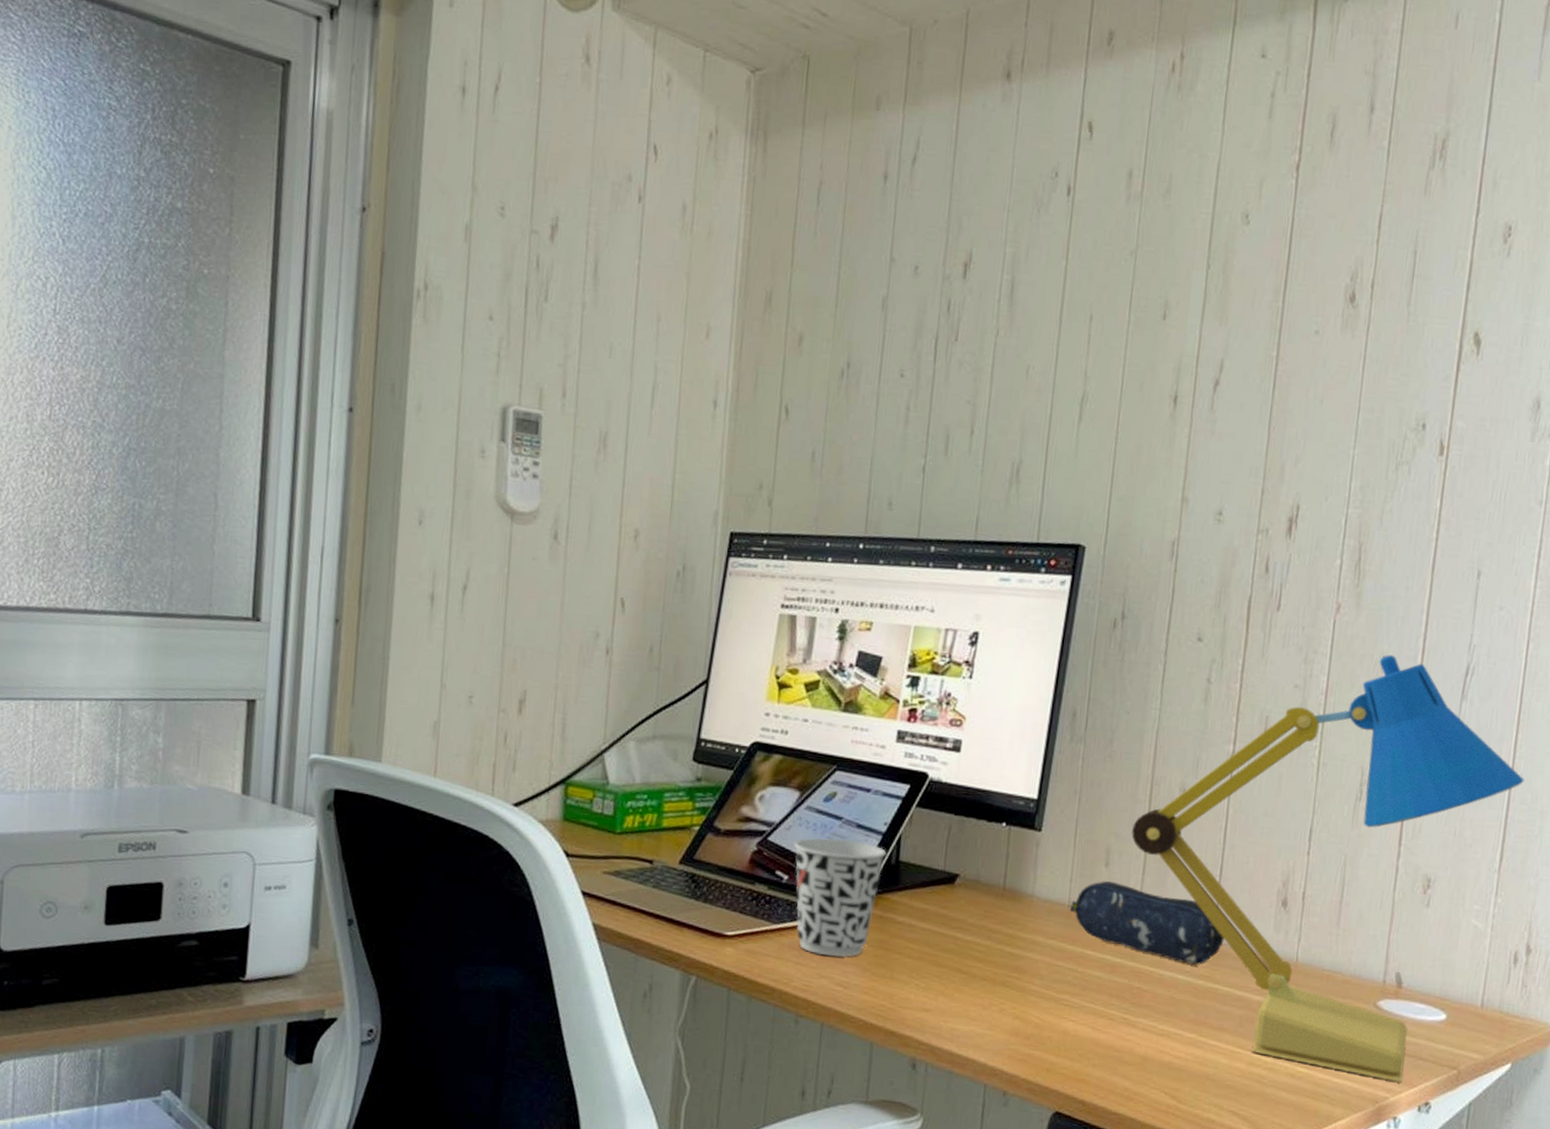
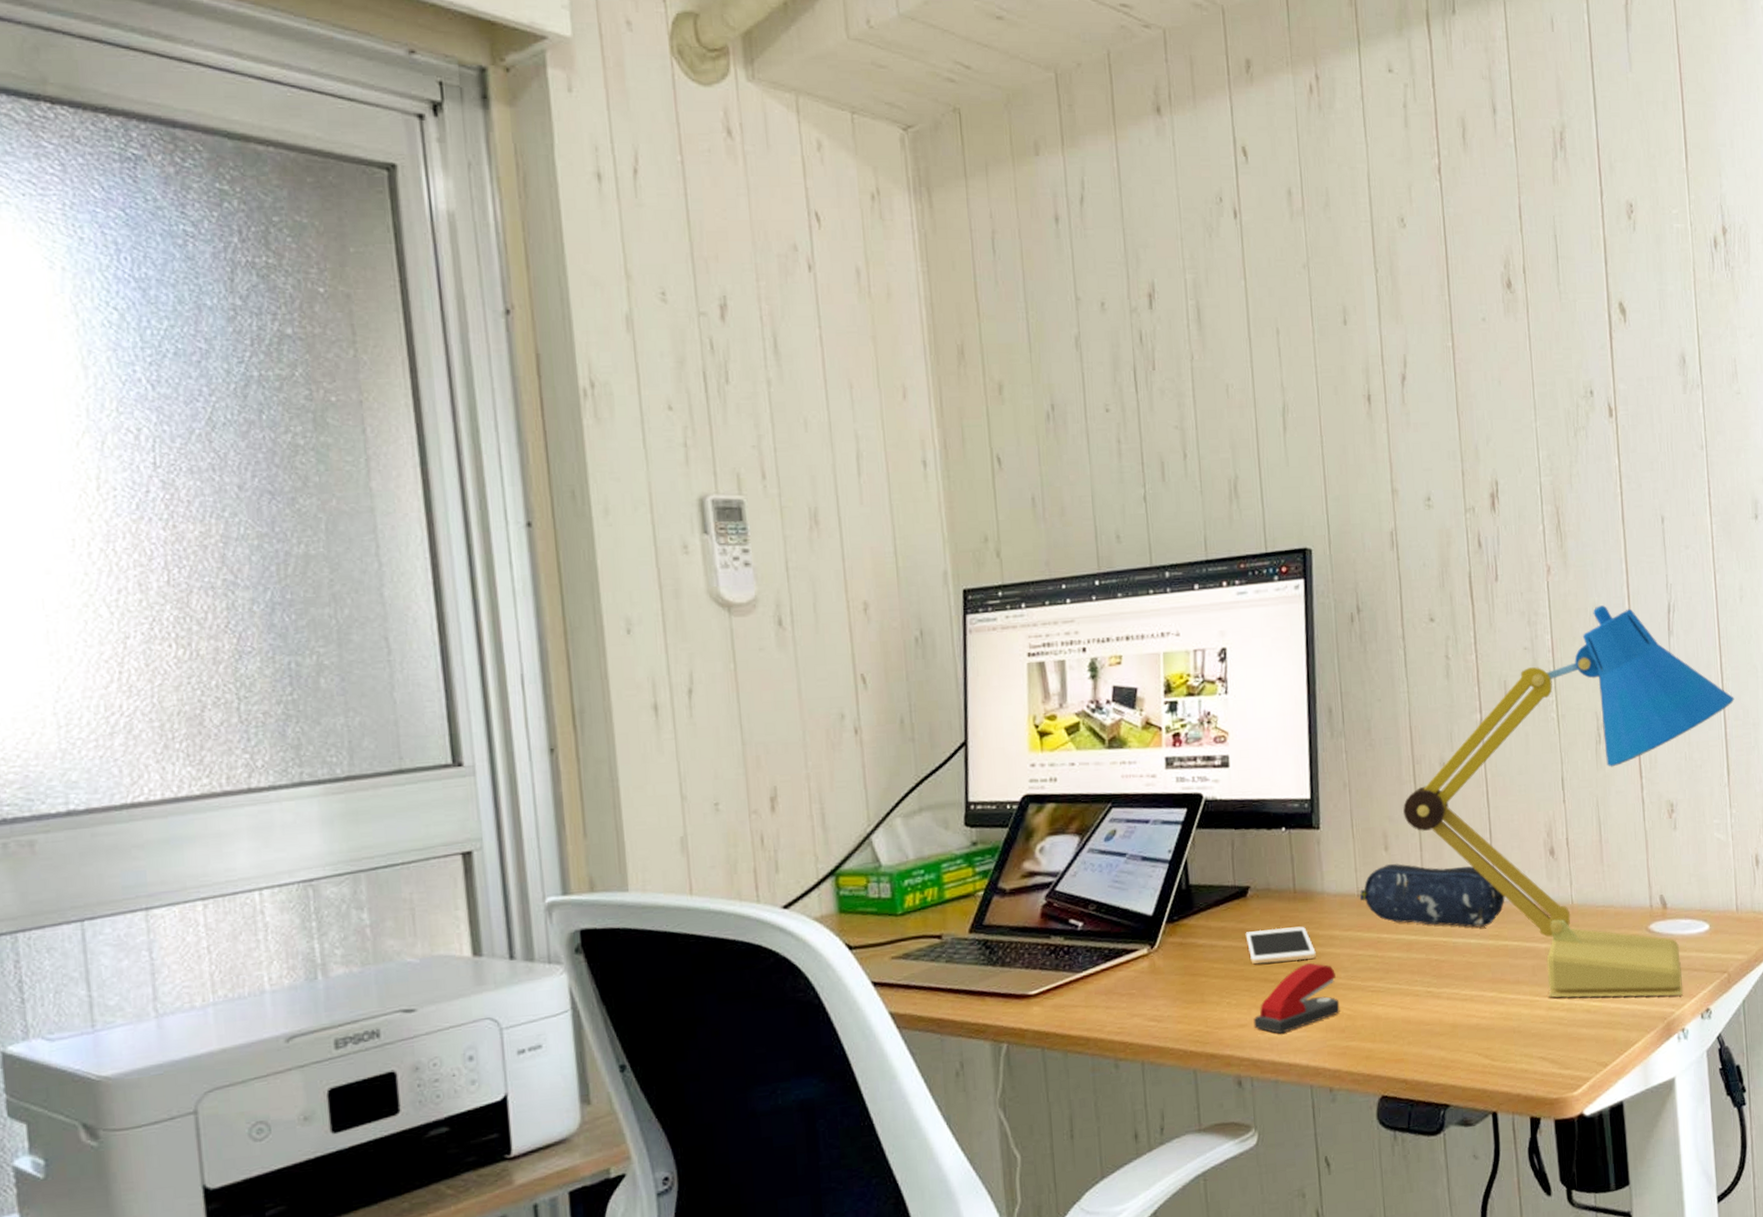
cup: present [794,838,887,958] -> none [1082,873,1176,995]
stapler: none [938,962,1031,1027] -> present [1253,962,1340,1034]
cell phone: none [946,919,1015,960] -> present [1245,926,1316,964]

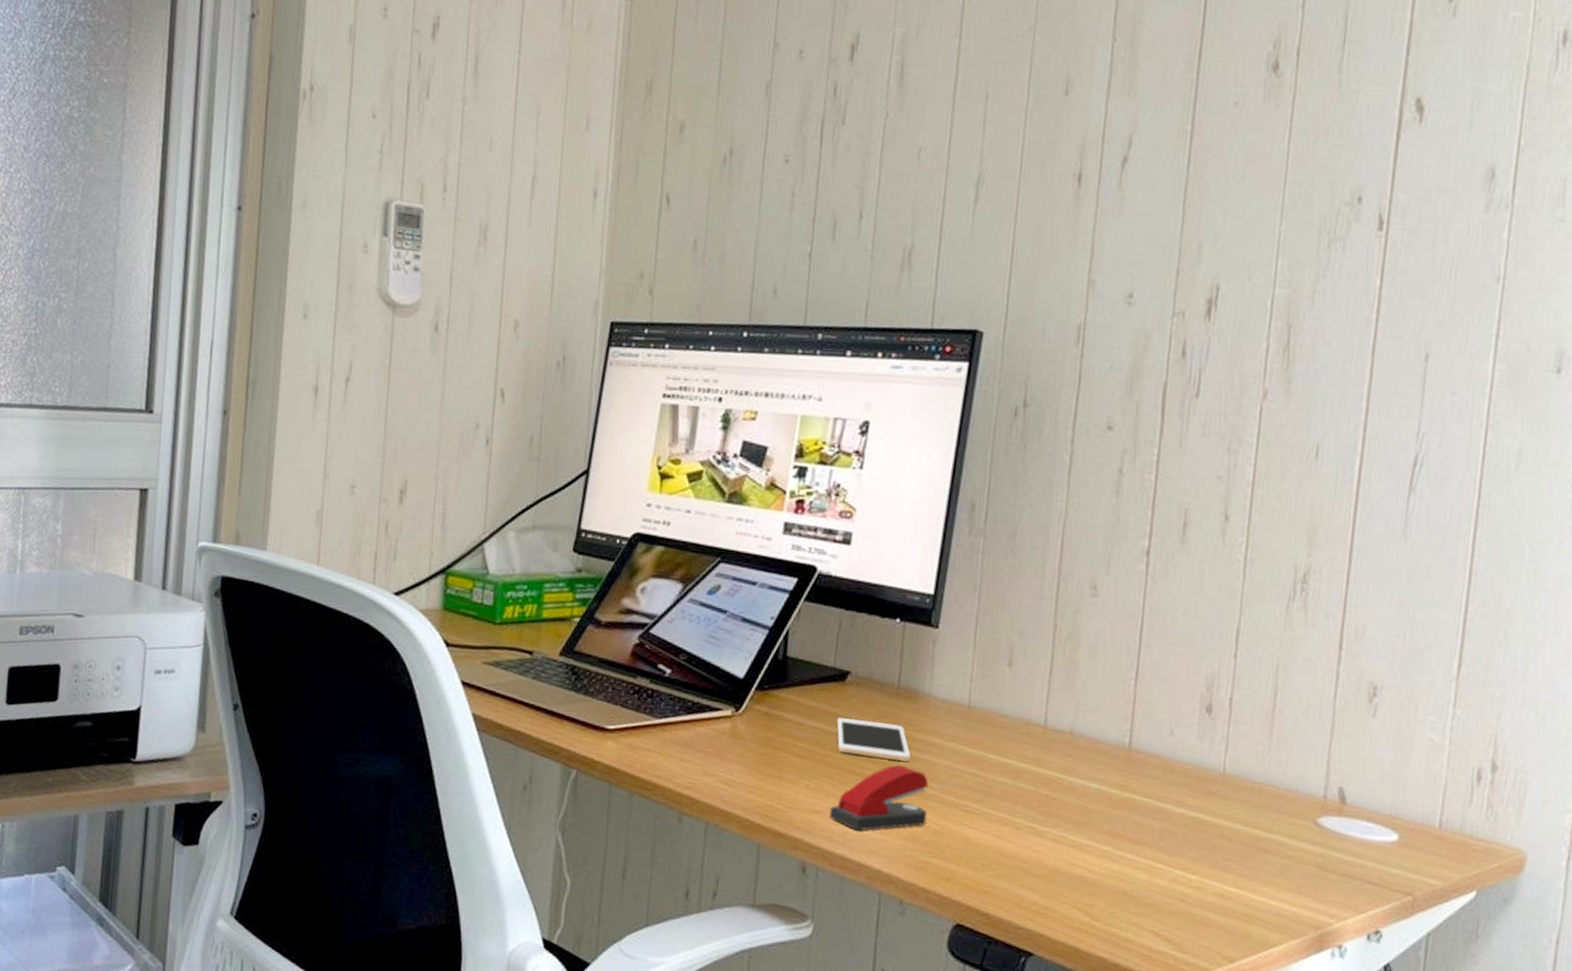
pencil case: present [1359,863,1505,928] -> none [969,680,1142,774]
desk lamp: present [1403,605,1734,998] -> none [1037,444,1485,907]

